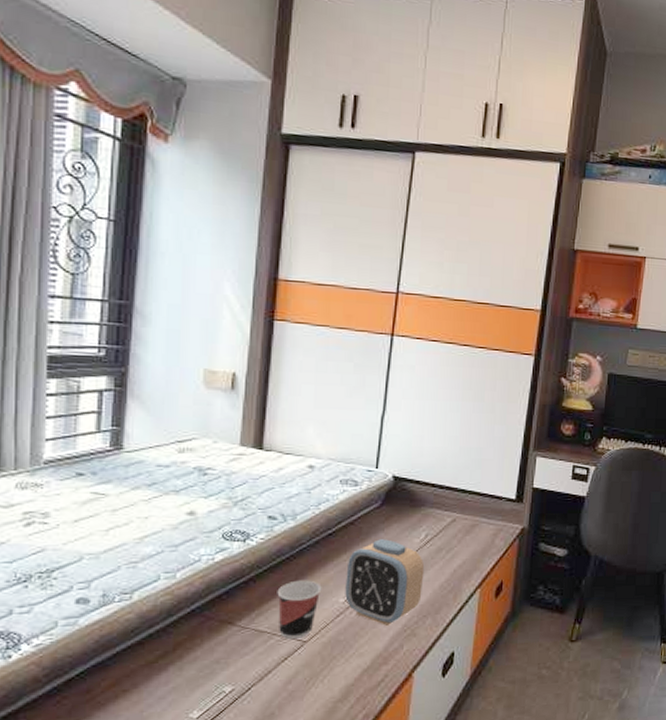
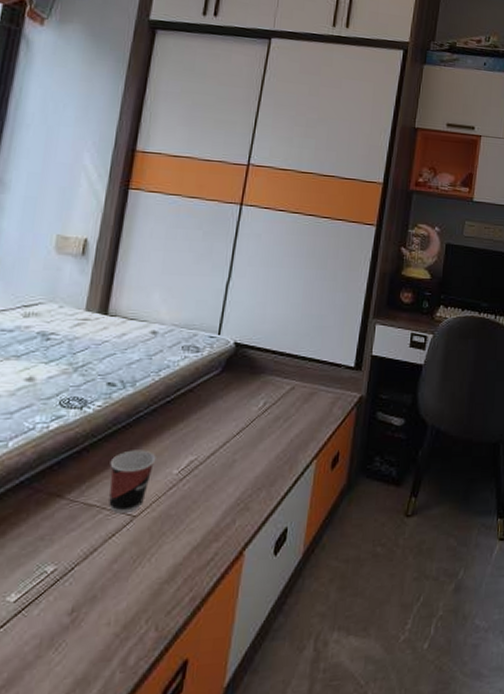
alarm clock: present [345,539,425,626] -> none [179,407,262,499]

